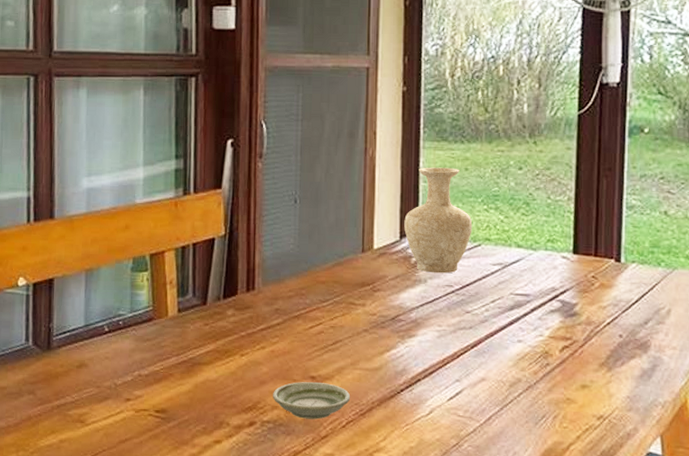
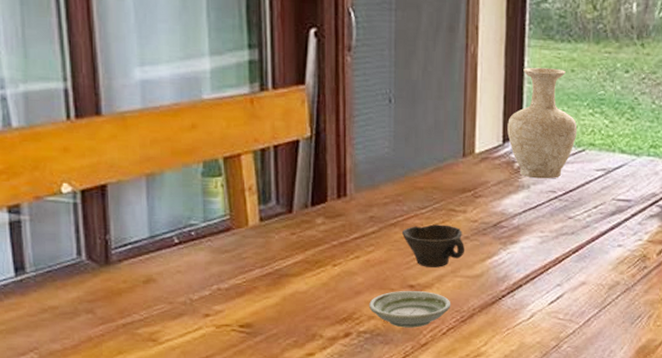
cup: none [304,317,363,360] -> present [401,224,464,268]

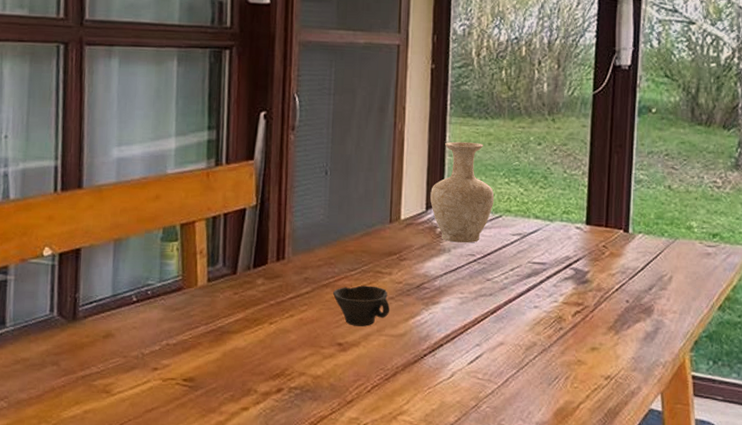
saucer: present [369,291,451,328] -> none [300,348,376,385]

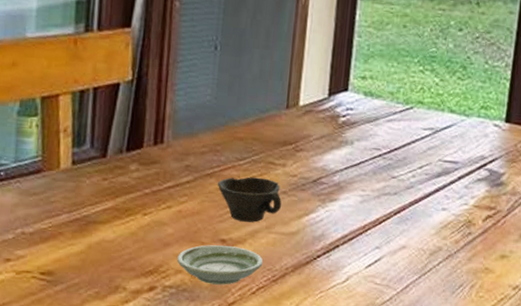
saucer: none [300,348,376,385] -> present [177,245,264,285]
vase: present [430,141,495,243] -> none [333,20,407,136]

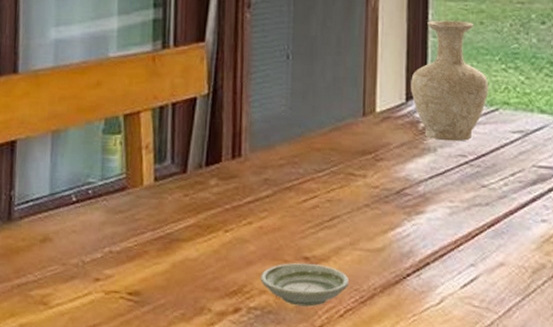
cup: present [217,177,282,223] -> none [297,189,364,238]
vase: none [333,20,407,136] -> present [411,20,489,142]

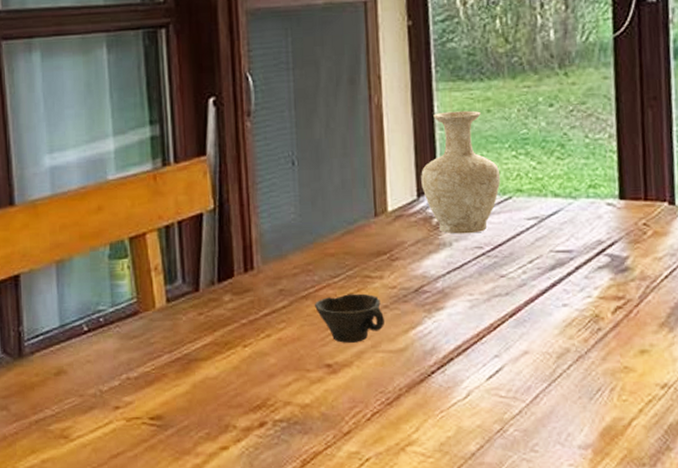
saucer: present [261,263,350,307] -> none [284,371,374,414]
cup: none [297,189,364,238] -> present [314,293,384,343]

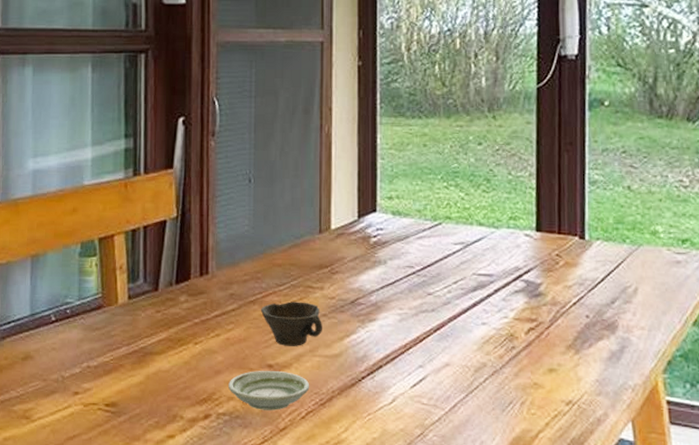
saucer: none [284,371,374,414] -> present [228,371,310,411]
vase: present [421,110,501,234] -> none [362,143,433,254]

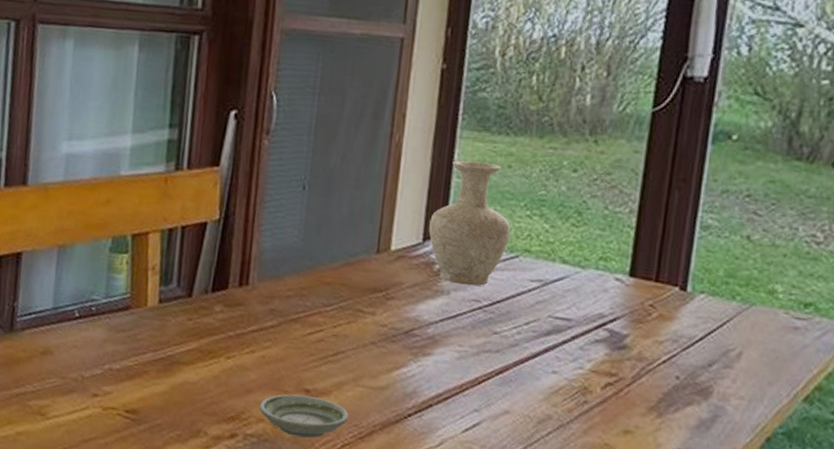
cup: present [260,301,322,346] -> none [302,324,370,374]
vase: none [362,143,433,254] -> present [429,160,511,286]

